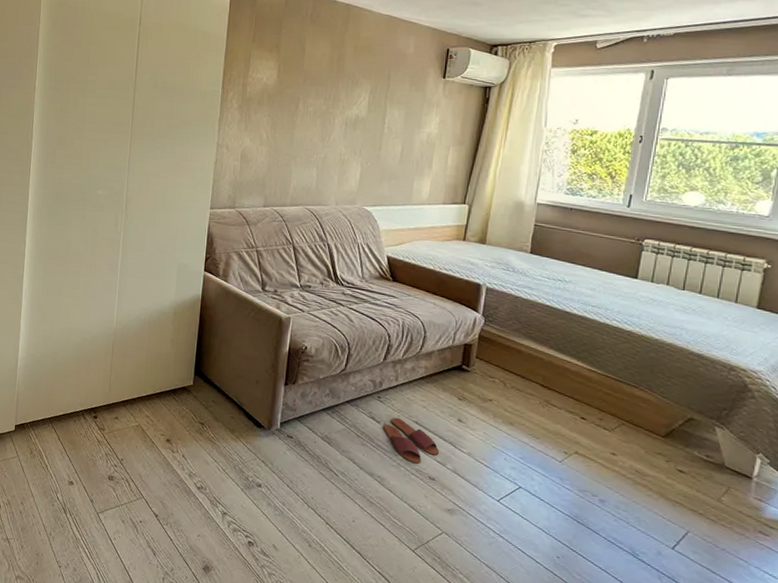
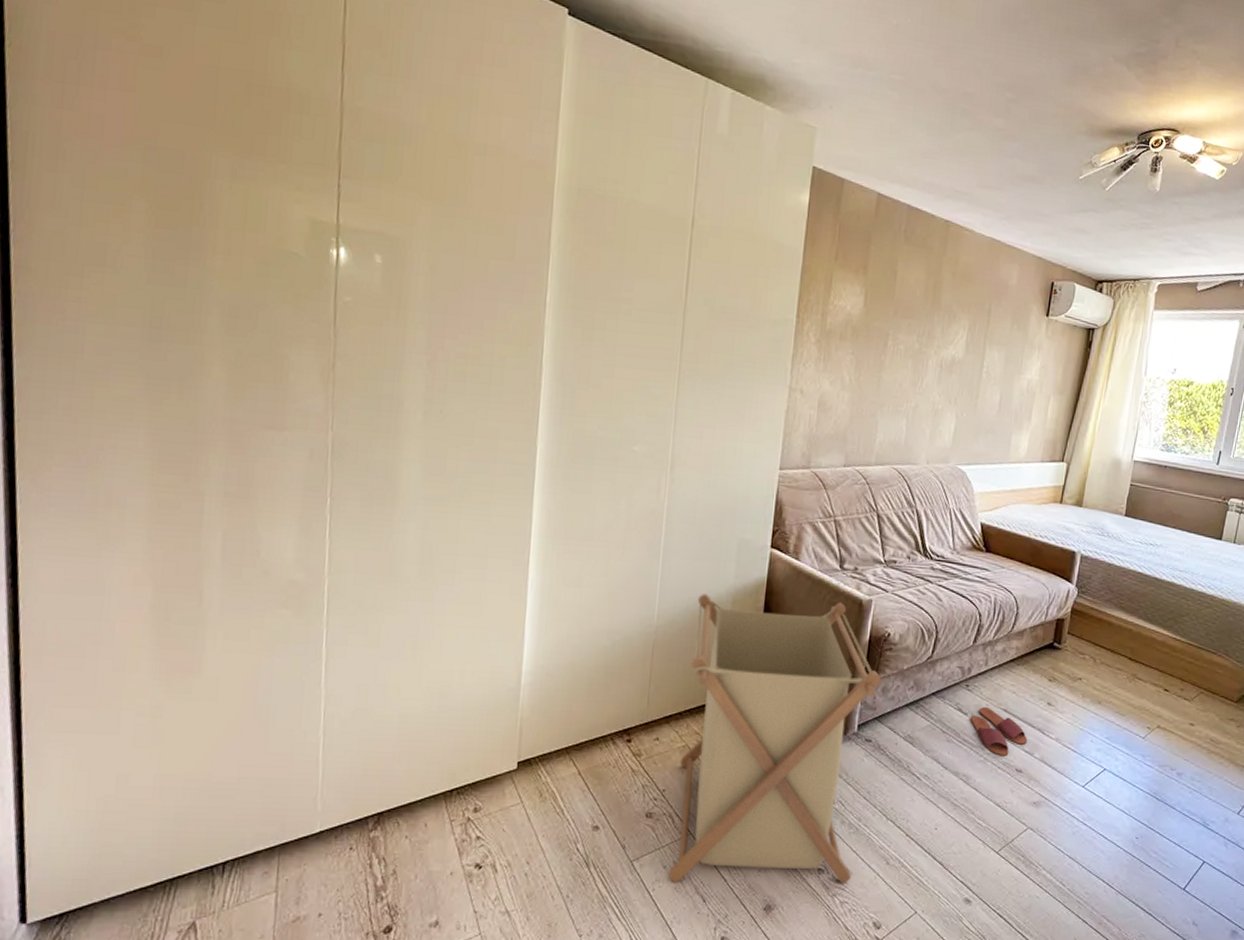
laundry basket: none [126,305,301,558] -> present [668,593,882,883]

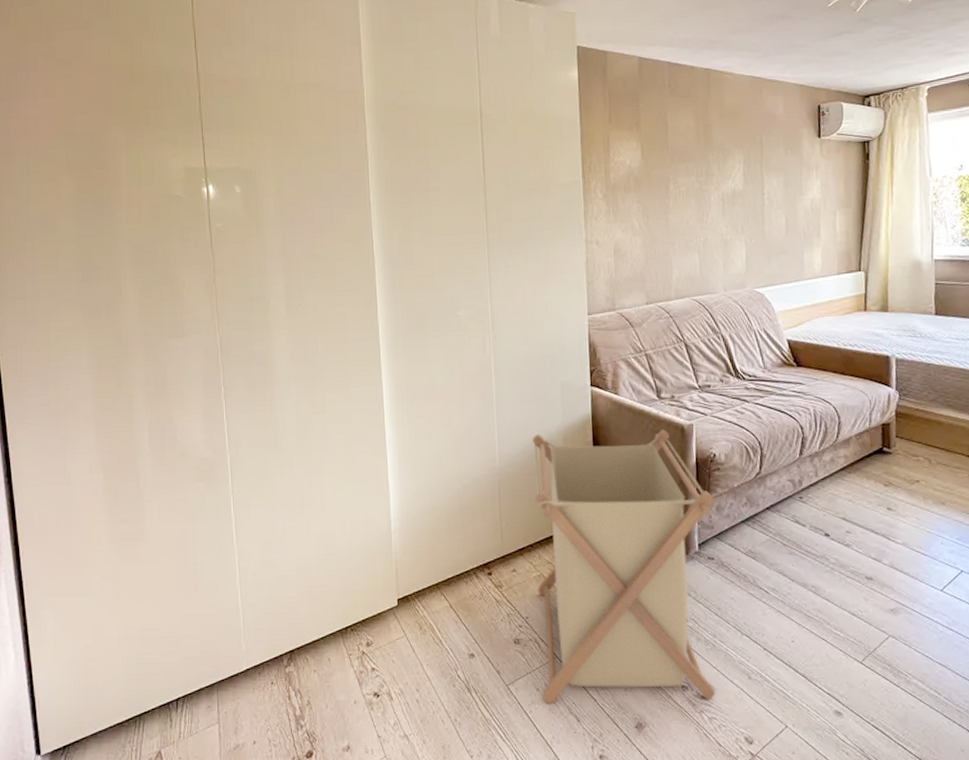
slippers: present [970,706,1027,756] -> none [809,516,873,565]

